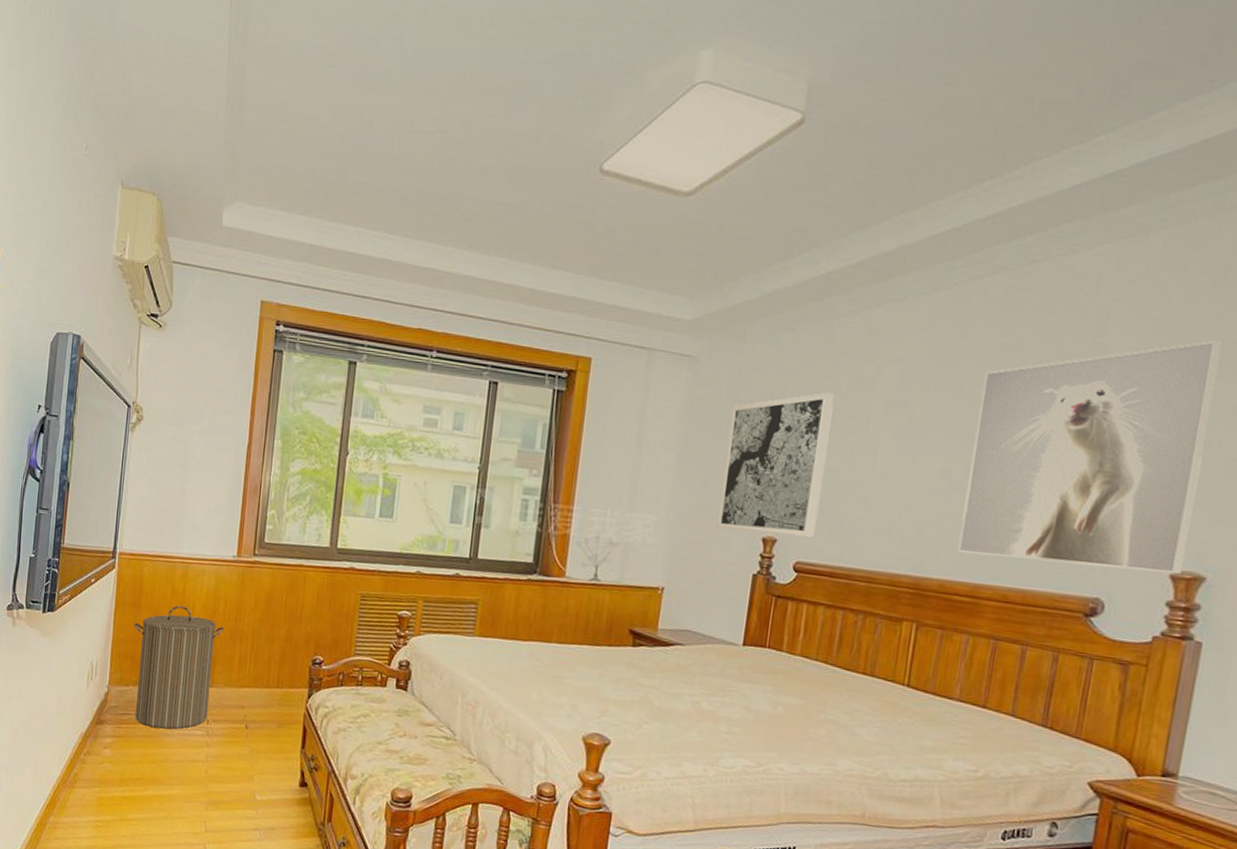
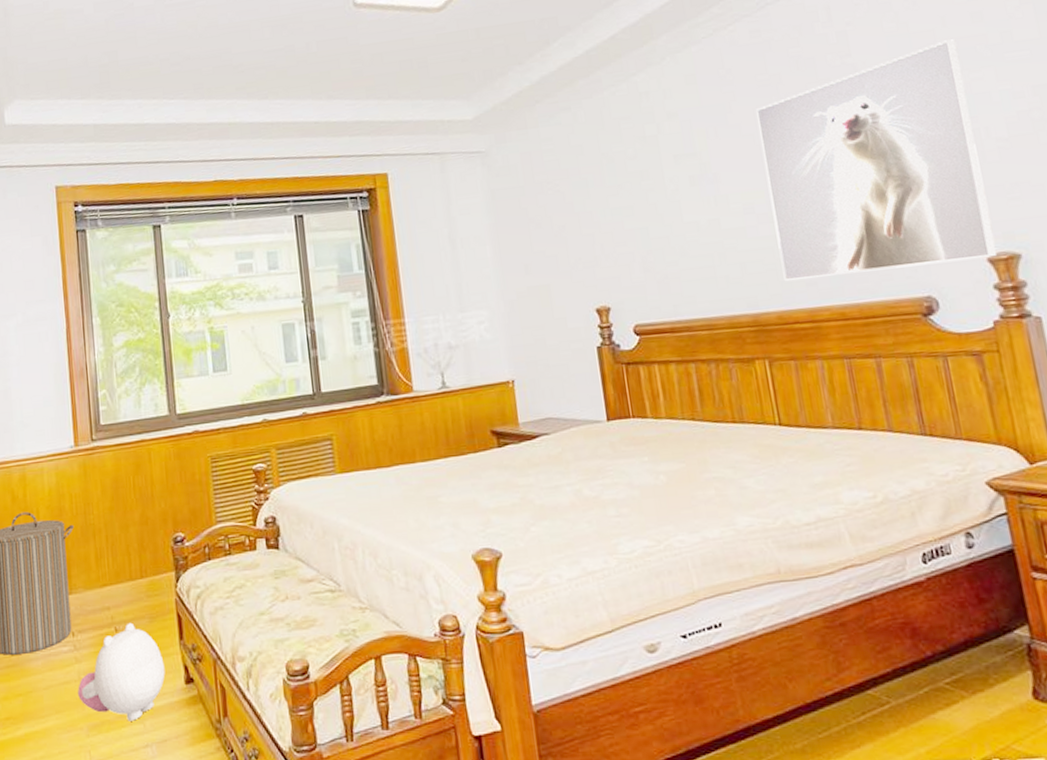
plush toy: none [203,723,284,806] -> present [78,622,165,721]
wall art: present [717,392,835,537] -> none [532,158,646,308]

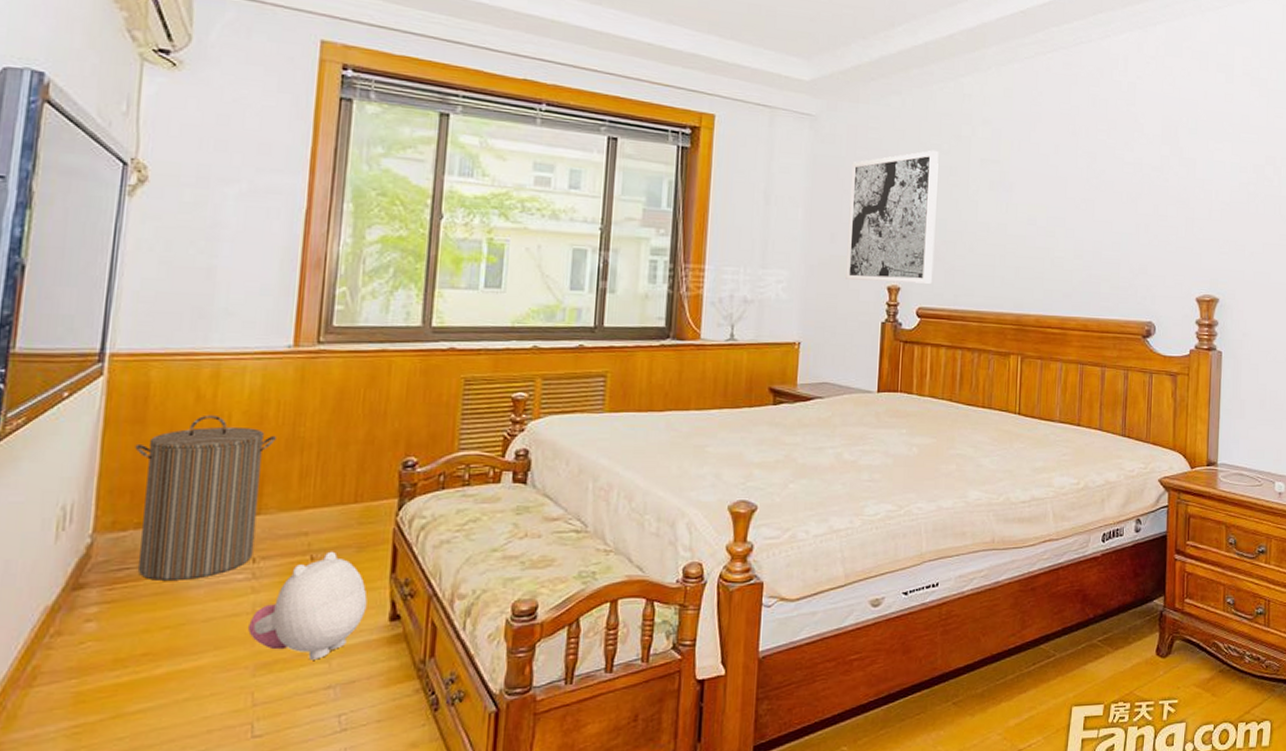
wall art: none [532,158,646,308] -> present [846,150,939,284]
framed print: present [756,39,998,282] -> none [1047,111,1210,298]

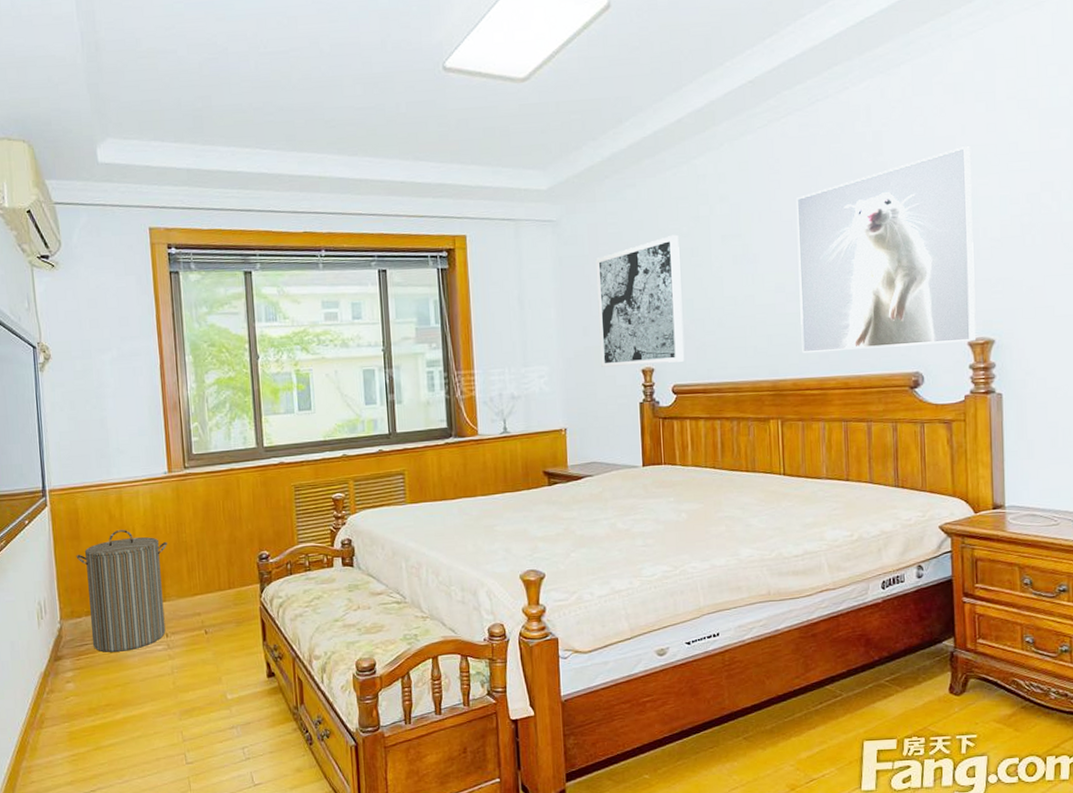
plush toy: present [248,551,368,660] -> none [171,626,250,708]
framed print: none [1047,111,1210,298] -> present [796,146,977,354]

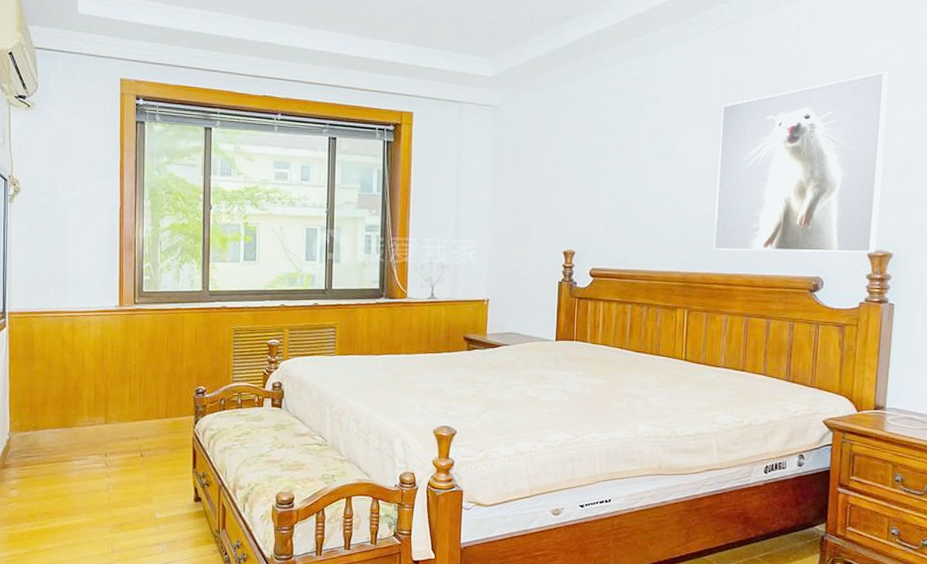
laundry hamper: present [76,529,167,652] -> none [28,354,113,466]
wall art: present [595,234,685,367] -> none [527,129,610,248]

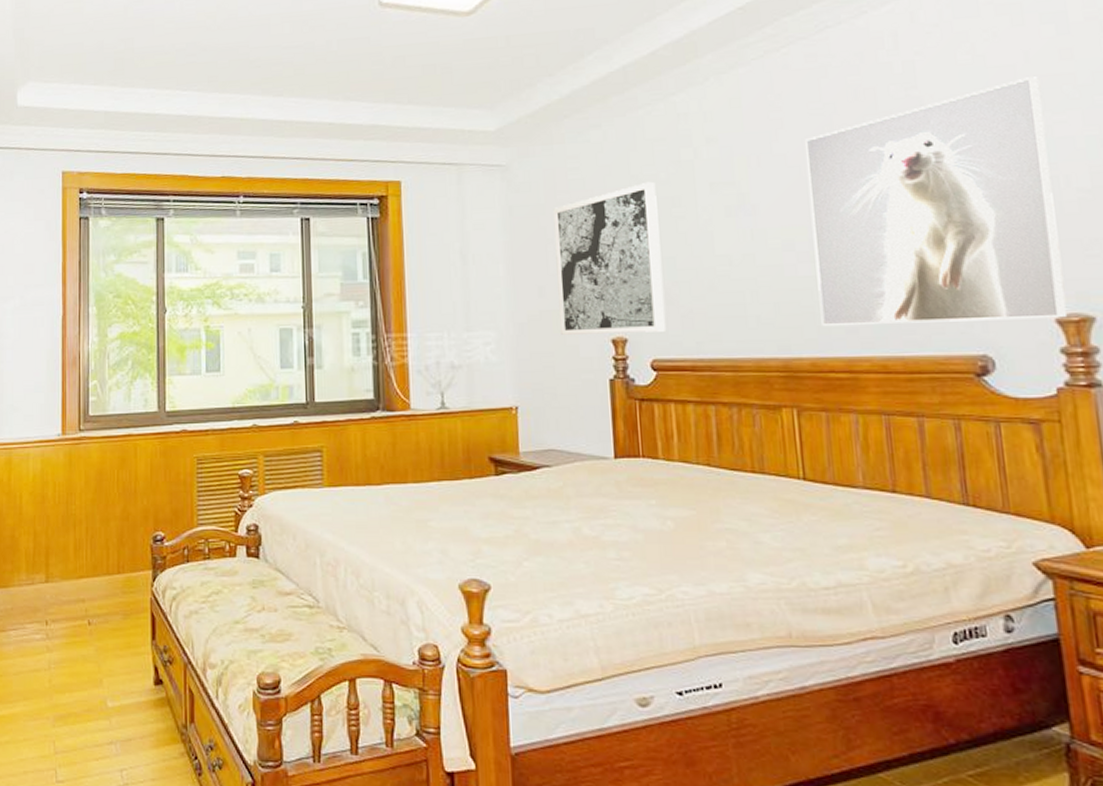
wall art: none [527,129,610,248] -> present [553,181,667,335]

